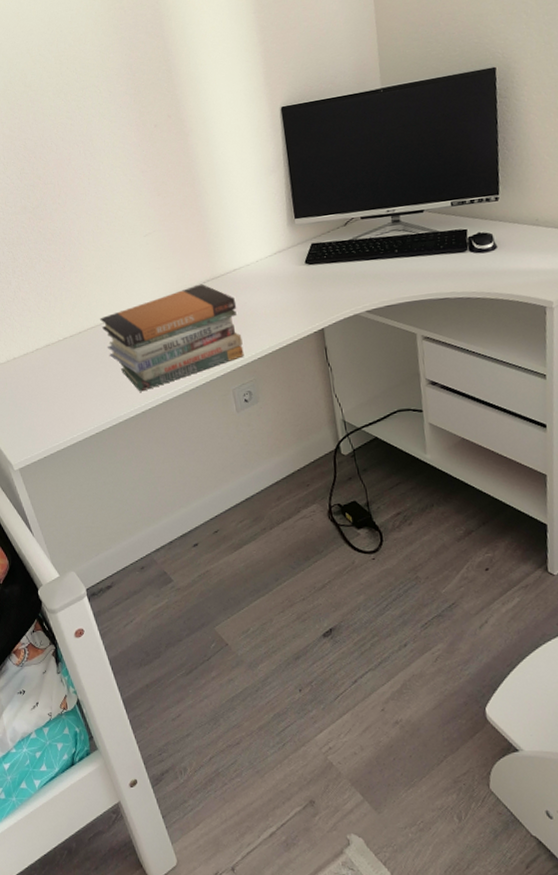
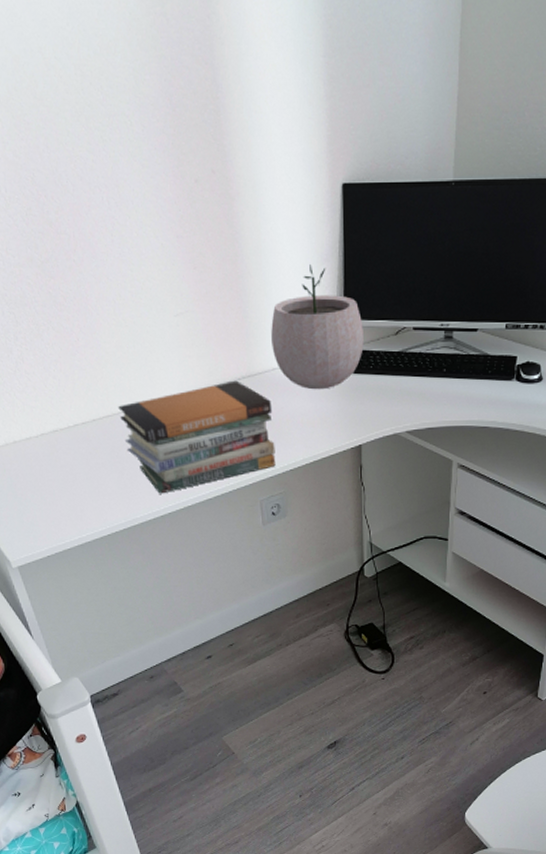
plant pot: none [229,177,316,284] -> present [271,265,364,390]

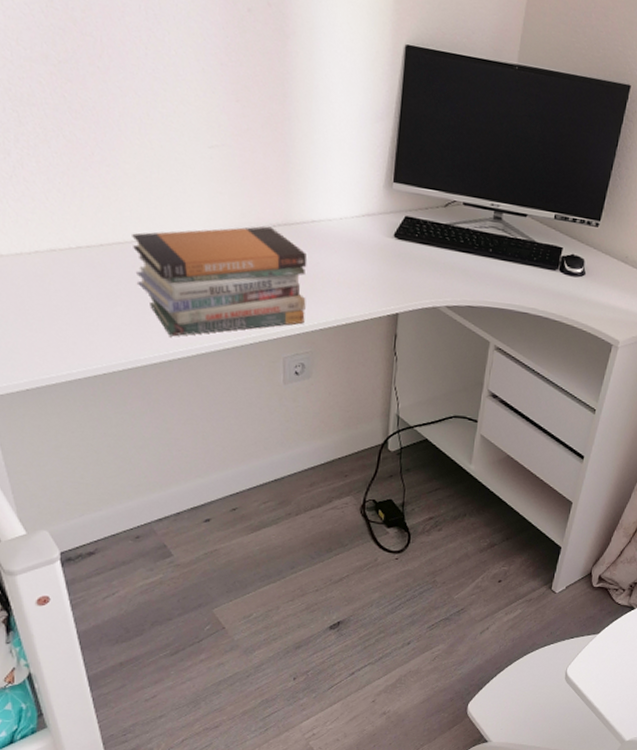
plant pot: present [271,265,364,390] -> none [313,120,413,251]

